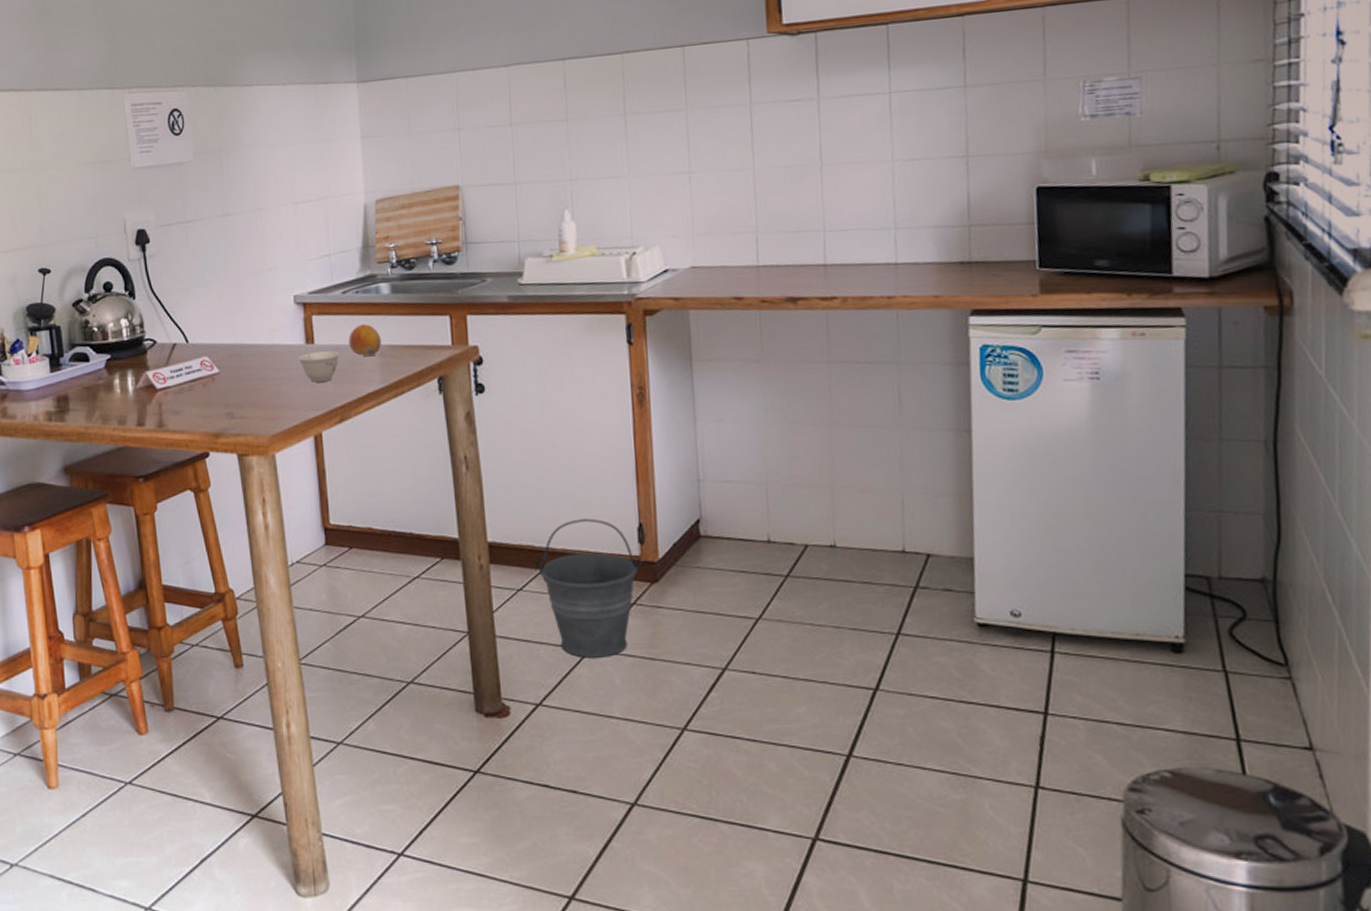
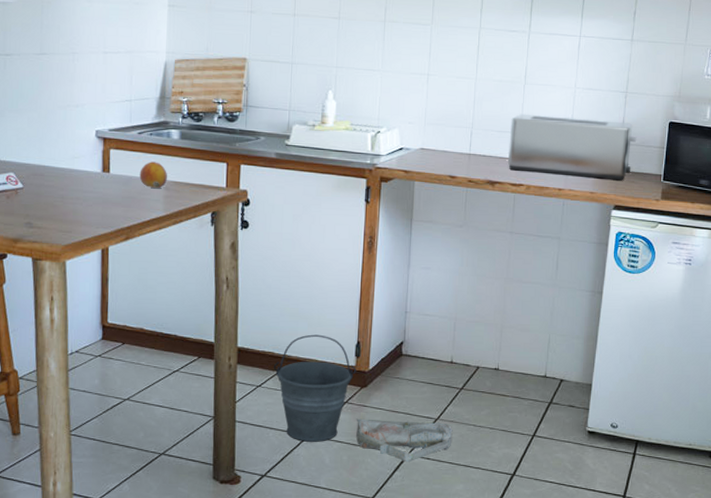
teacup: present [298,351,340,382] -> none [94,180,131,205]
bag: none [649,623,784,679] -> present [356,418,453,463]
toaster: none [808,196,992,280] -> present [508,113,637,181]

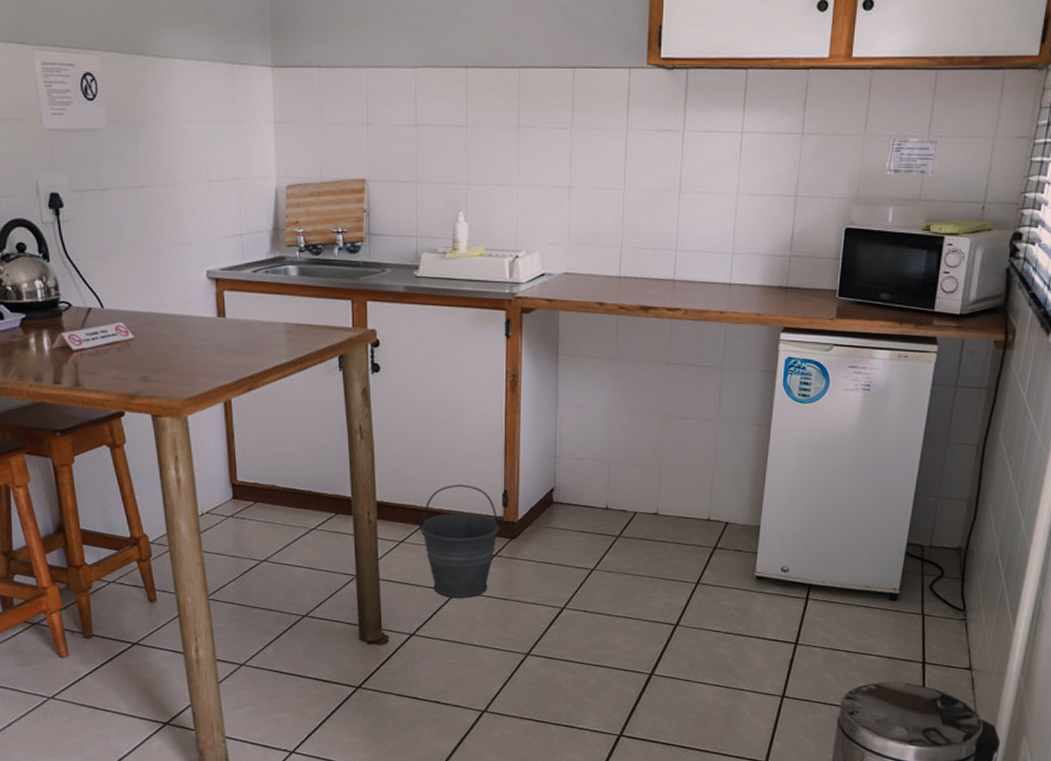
fruit: present [139,161,168,188] -> none [258,303,289,332]
bag: present [356,418,453,463] -> none [506,572,610,616]
toaster: present [508,113,637,181] -> none [663,227,809,299]

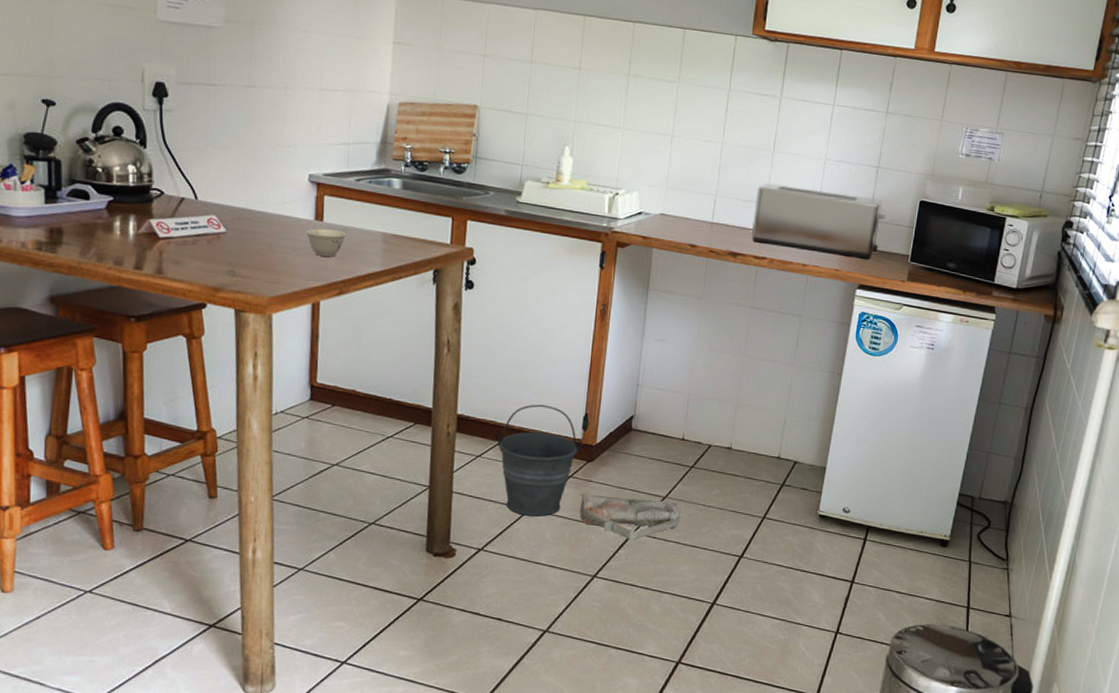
teacup: none [210,325,249,353] -> present [306,228,346,257]
bag: none [506,572,610,616] -> present [580,493,681,541]
toaster: none [663,227,809,299] -> present [752,183,886,259]

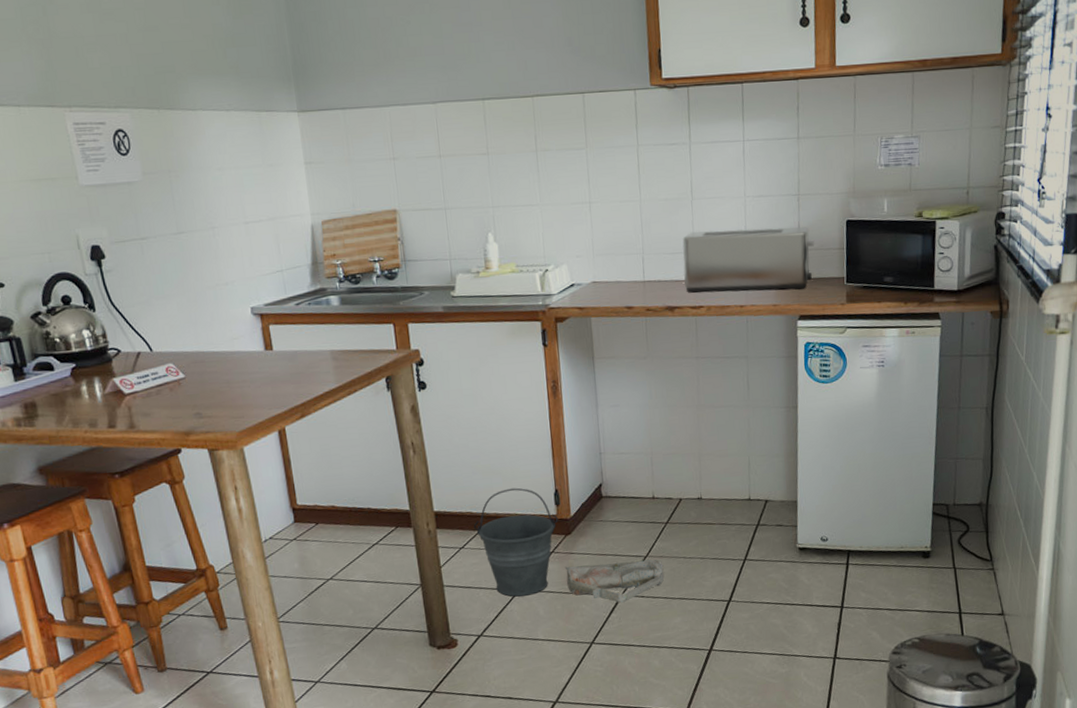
teacup: present [306,228,346,257] -> none [259,356,297,384]

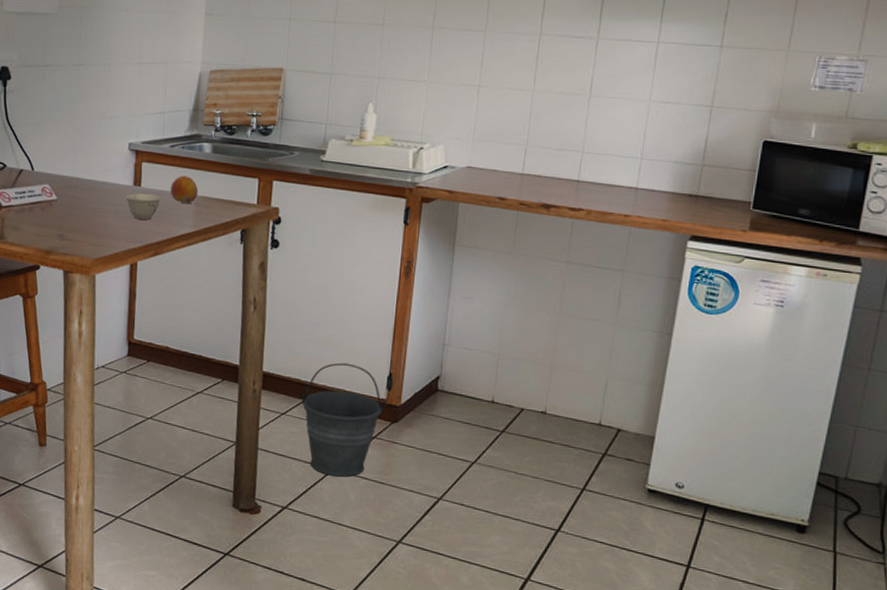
teacup: none [259,356,297,384] -> present [125,193,161,220]
fruit: none [304,332,335,360] -> present [170,176,199,203]
bag: present [564,559,664,603] -> none [384,455,491,507]
toaster: present [682,227,815,293] -> none [566,129,723,207]

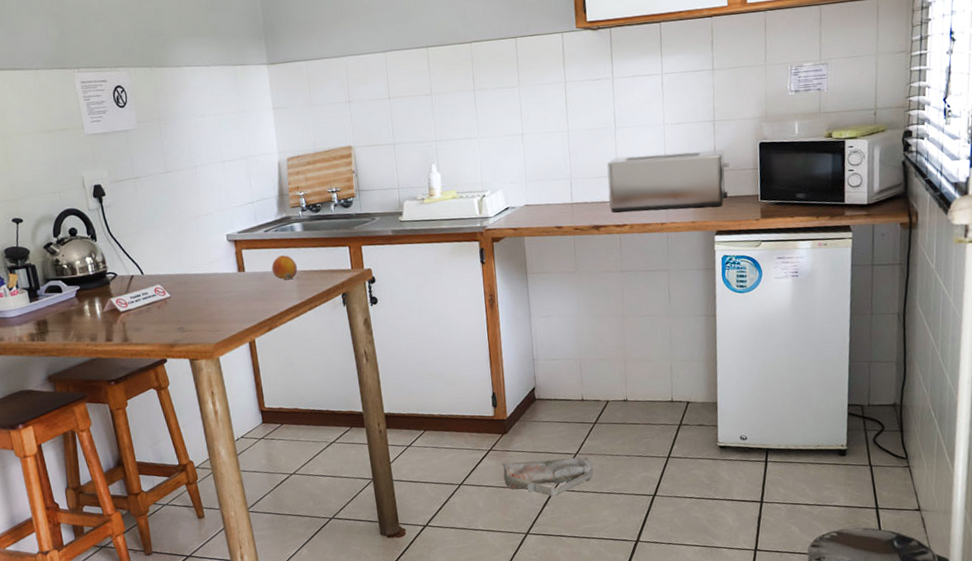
teacup: present [125,193,161,220] -> none [233,276,266,301]
bucket: present [299,362,387,477] -> none [419,391,496,491]
bag: none [384,455,491,507] -> present [501,457,593,497]
toaster: none [566,129,723,207] -> present [606,150,730,212]

